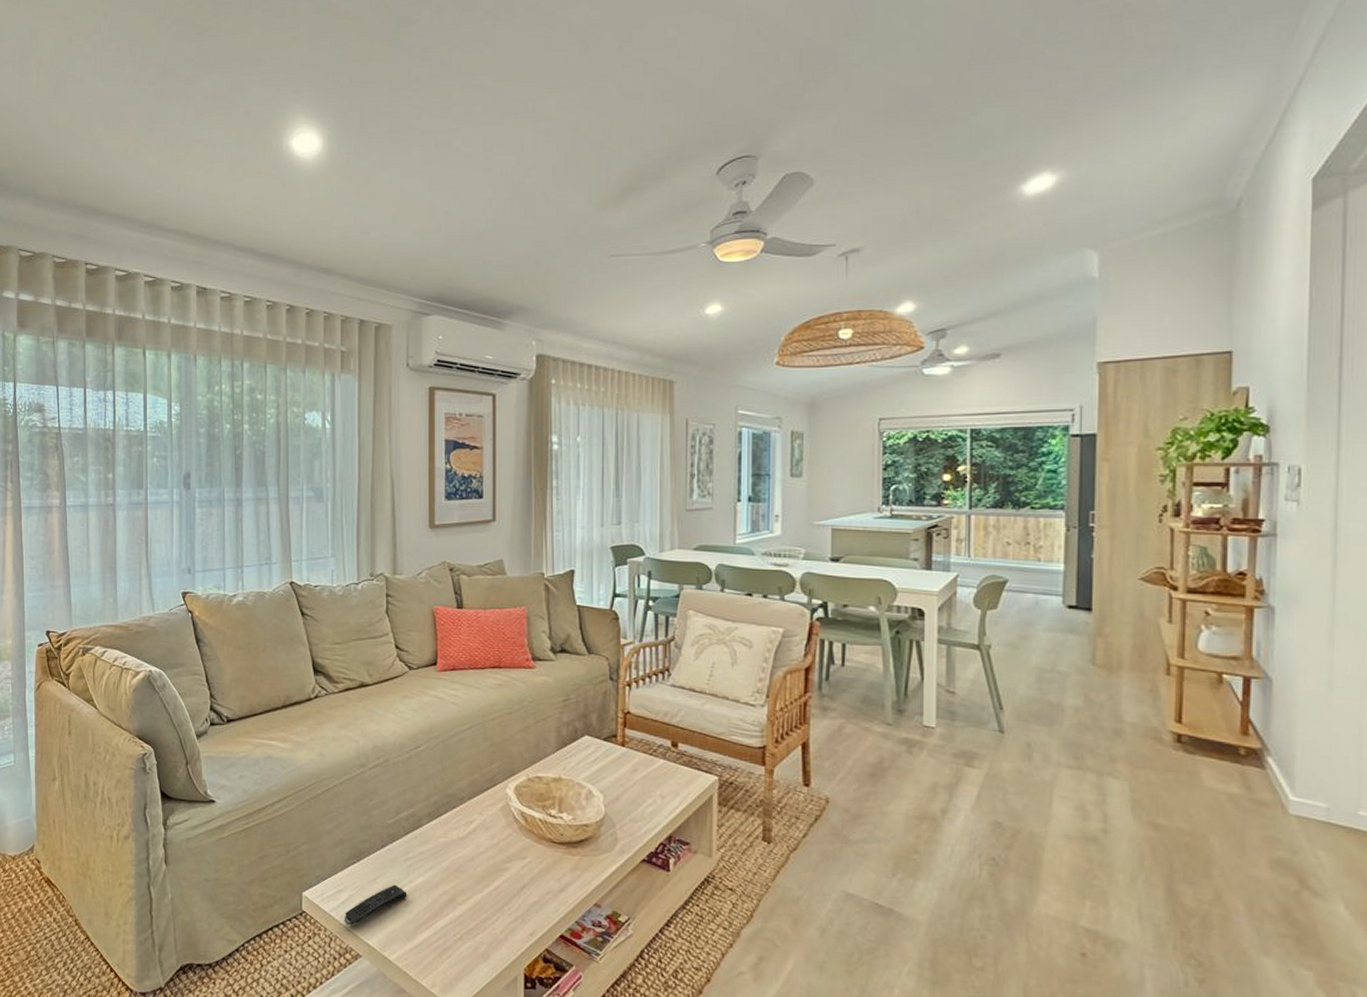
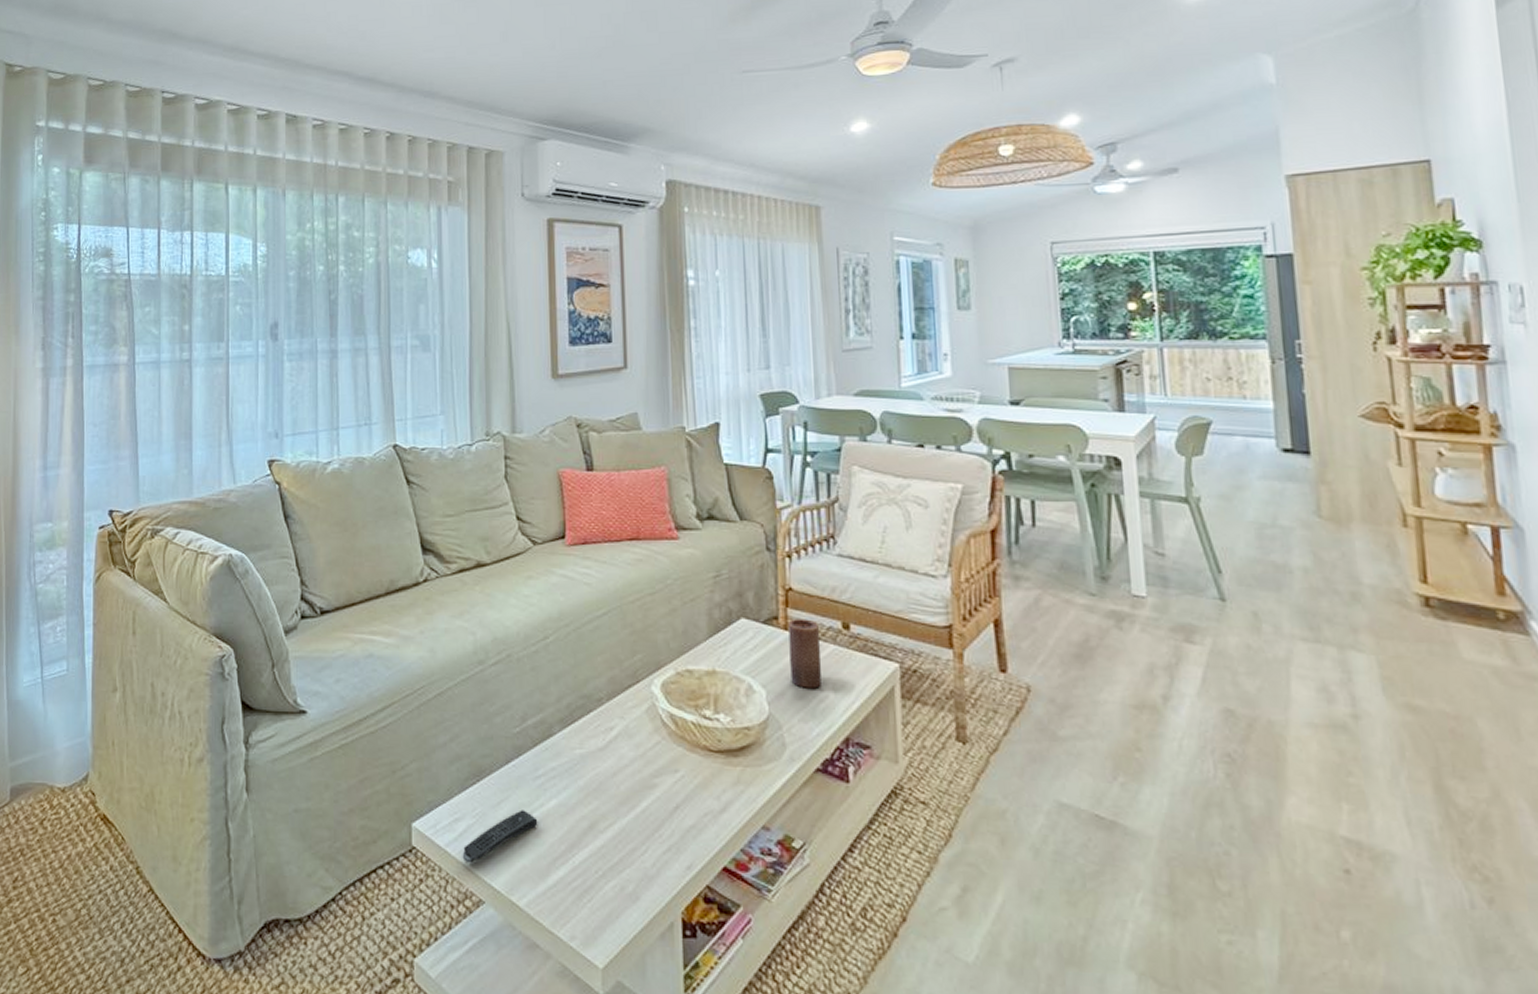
candle: none [625,737,652,795] -> present [788,619,822,688]

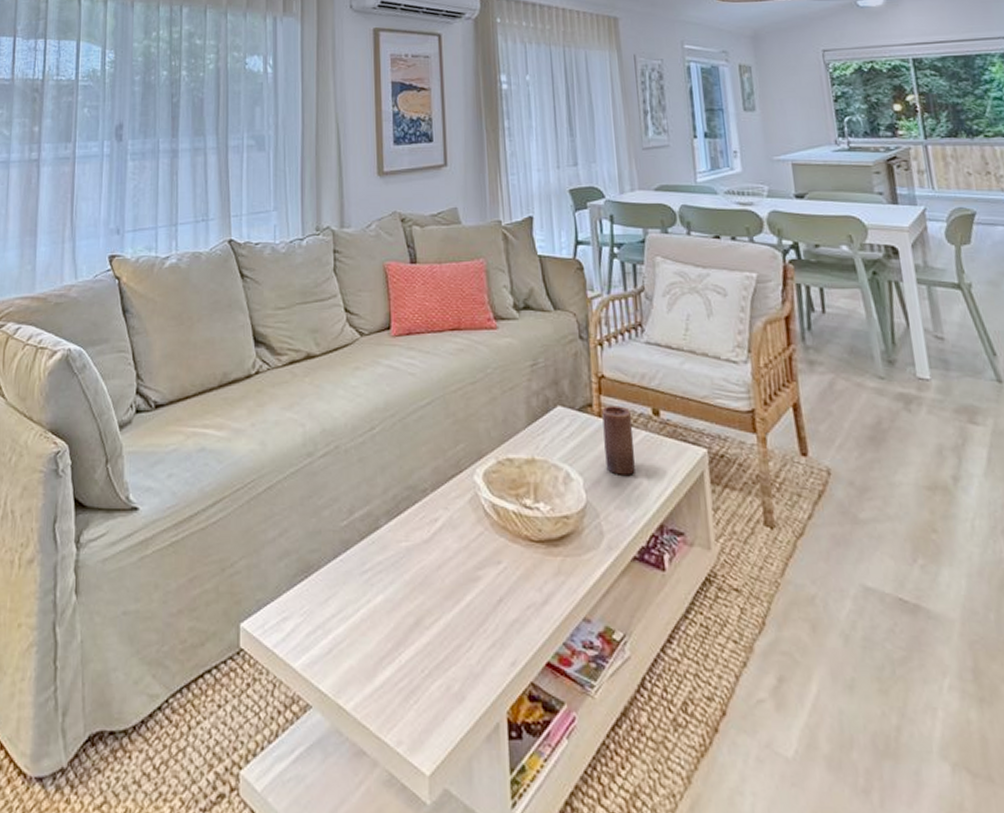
remote control: present [462,810,538,863] -> none [290,606,365,665]

